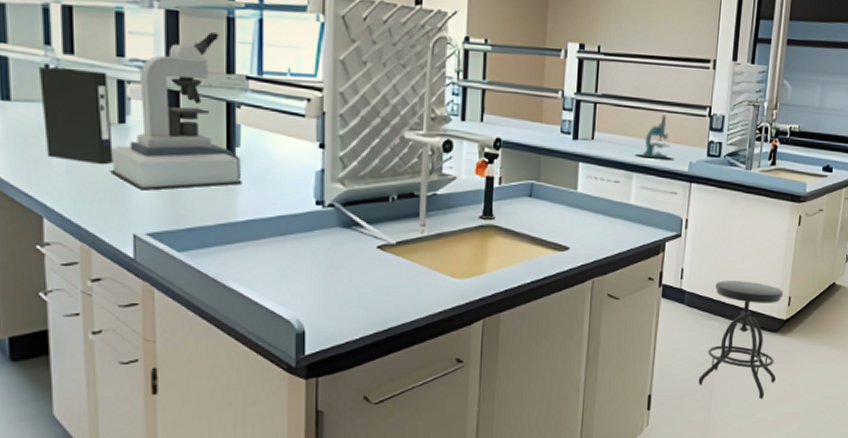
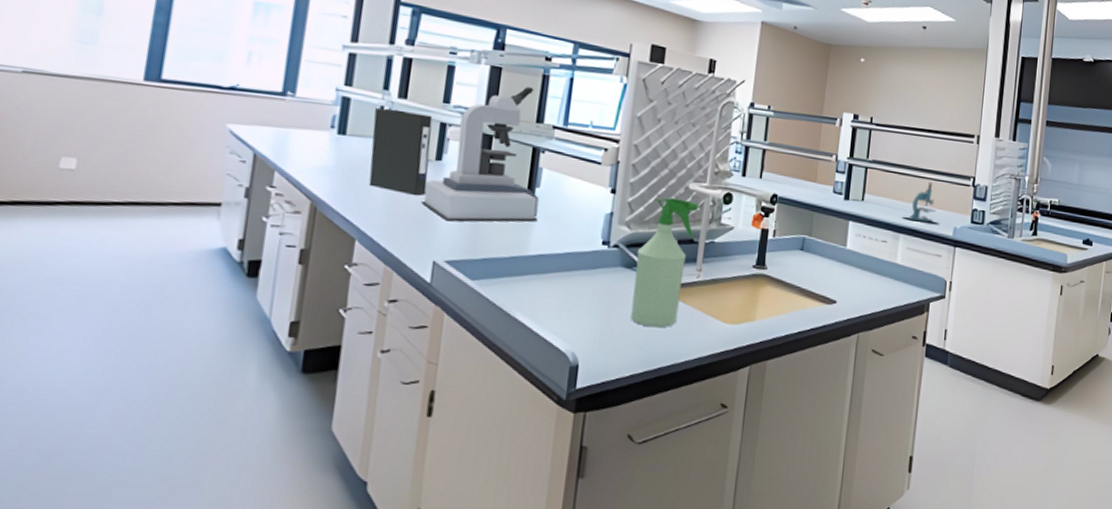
spray bottle: none [354,148,417,288] -> present [631,197,699,328]
stool: present [698,281,784,399] -> none [960,344,1047,470]

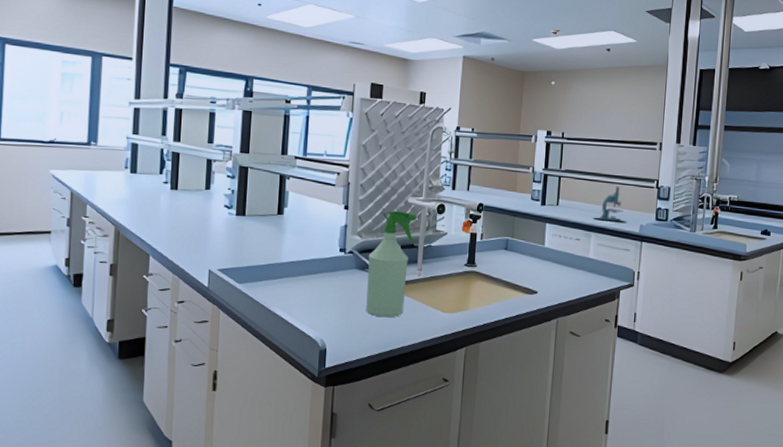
binder: present [368,108,433,196] -> none [156,150,201,219]
microscope: present [421,87,539,222] -> none [197,126,287,238]

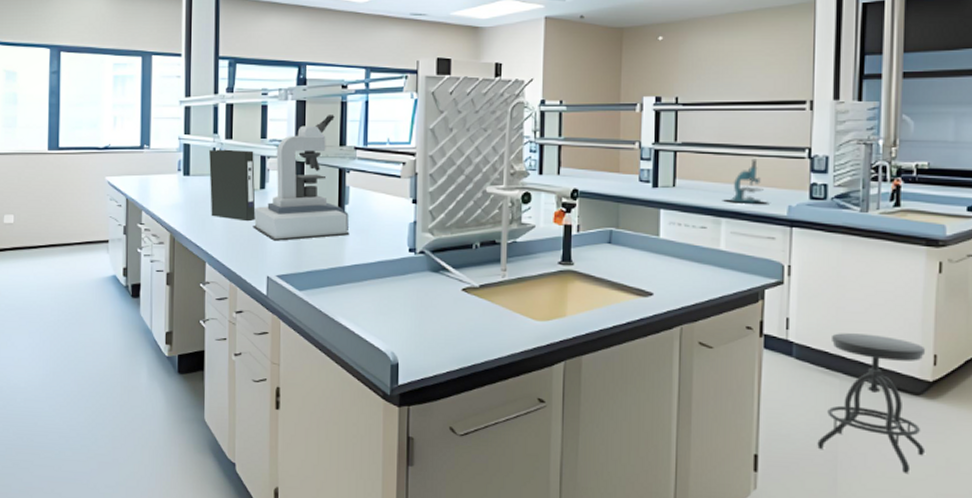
binder: none [156,150,201,219] -> present [209,149,256,222]
microscope: none [197,126,287,238] -> present [253,115,350,241]
spray bottle: present [366,210,417,318] -> none [442,202,497,327]
stool: none [651,325,729,432] -> present [817,333,926,473]

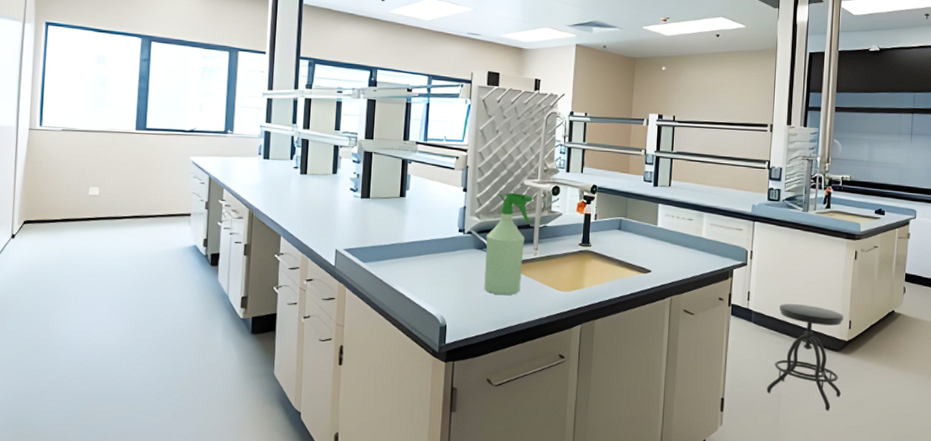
binder: present [209,149,256,222] -> none [287,137,328,202]
microscope: present [253,115,350,241] -> none [324,113,409,219]
spray bottle: none [442,202,497,327] -> present [484,192,533,296]
microscope: present [723,158,768,205] -> none [706,167,738,204]

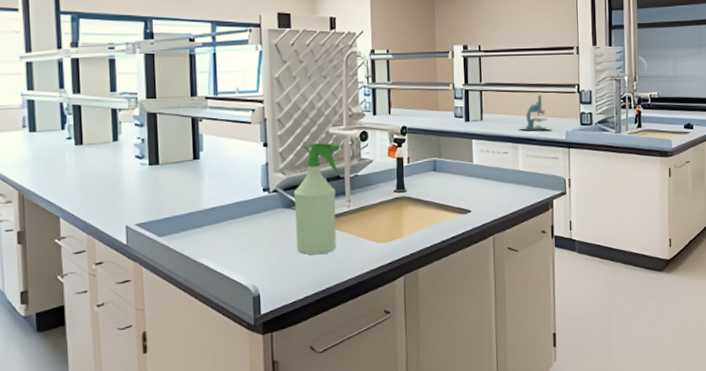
microscope: none [706,167,738,204] -> present [519,94,552,132]
stool: present [767,304,844,411] -> none [596,228,668,332]

